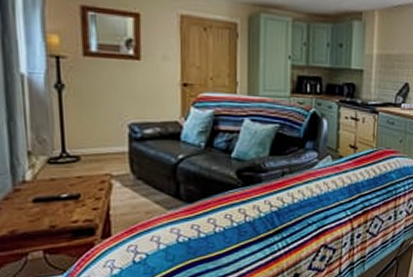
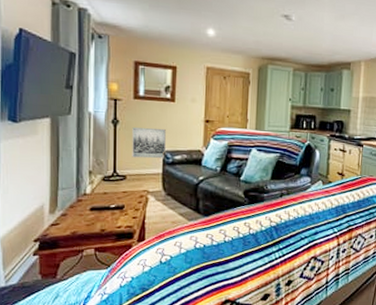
wall art: none [84,94,131,134] -> present [132,127,166,159]

